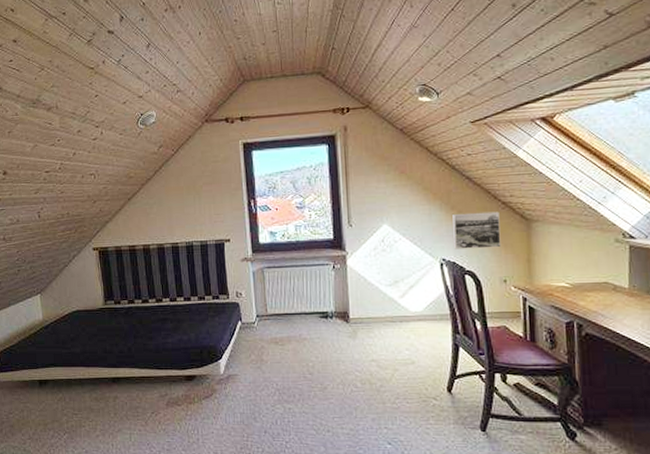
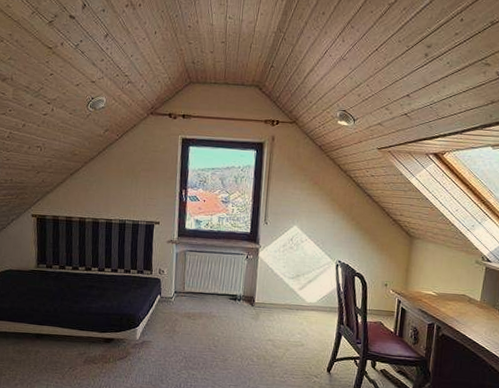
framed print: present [452,211,501,249] -> none [348,224,390,257]

